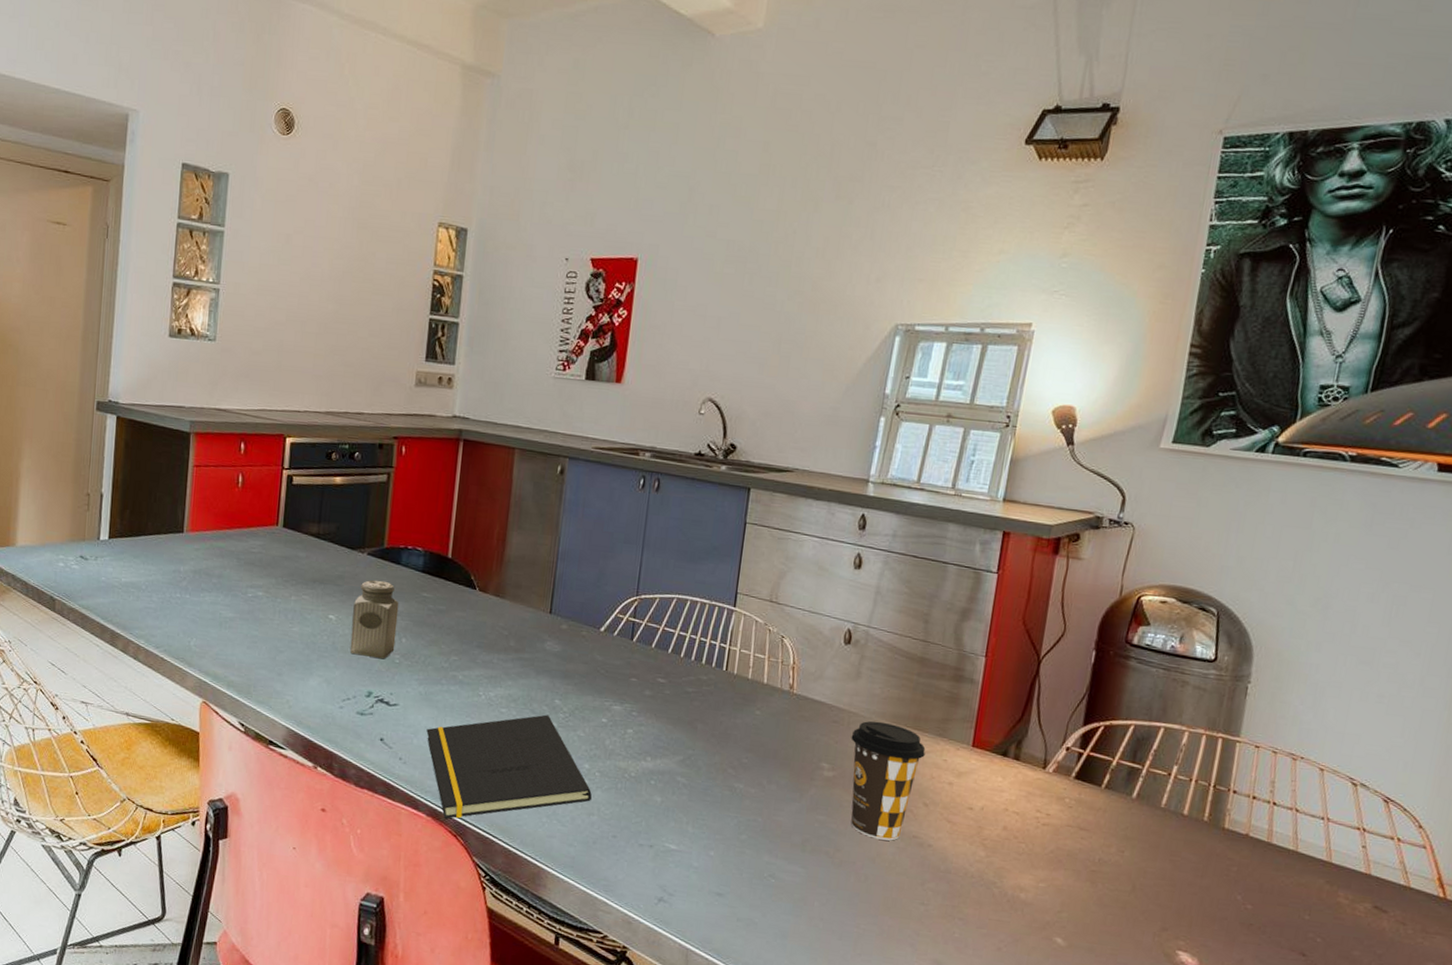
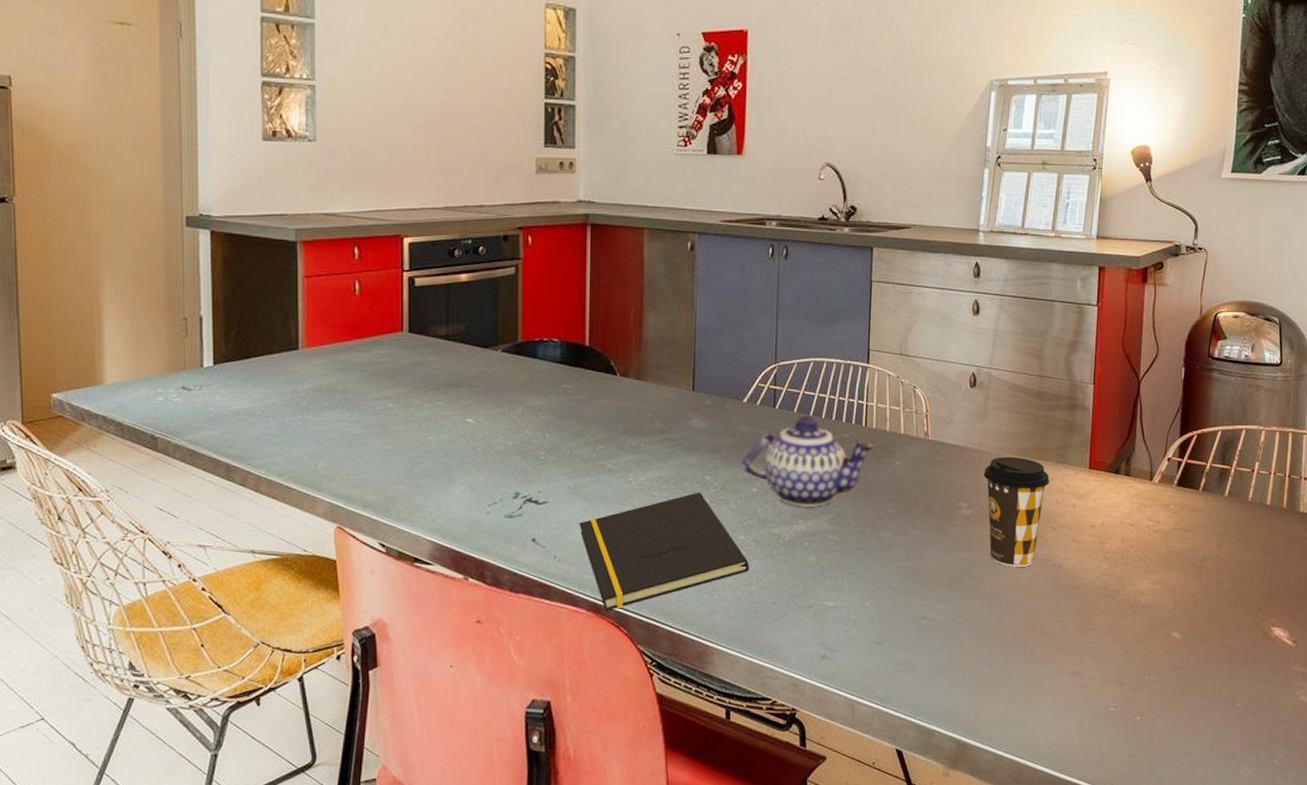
salt shaker: present [350,580,399,660] -> none [492,377,540,458]
teapot: none [593,651,736,746] -> present [742,415,877,507]

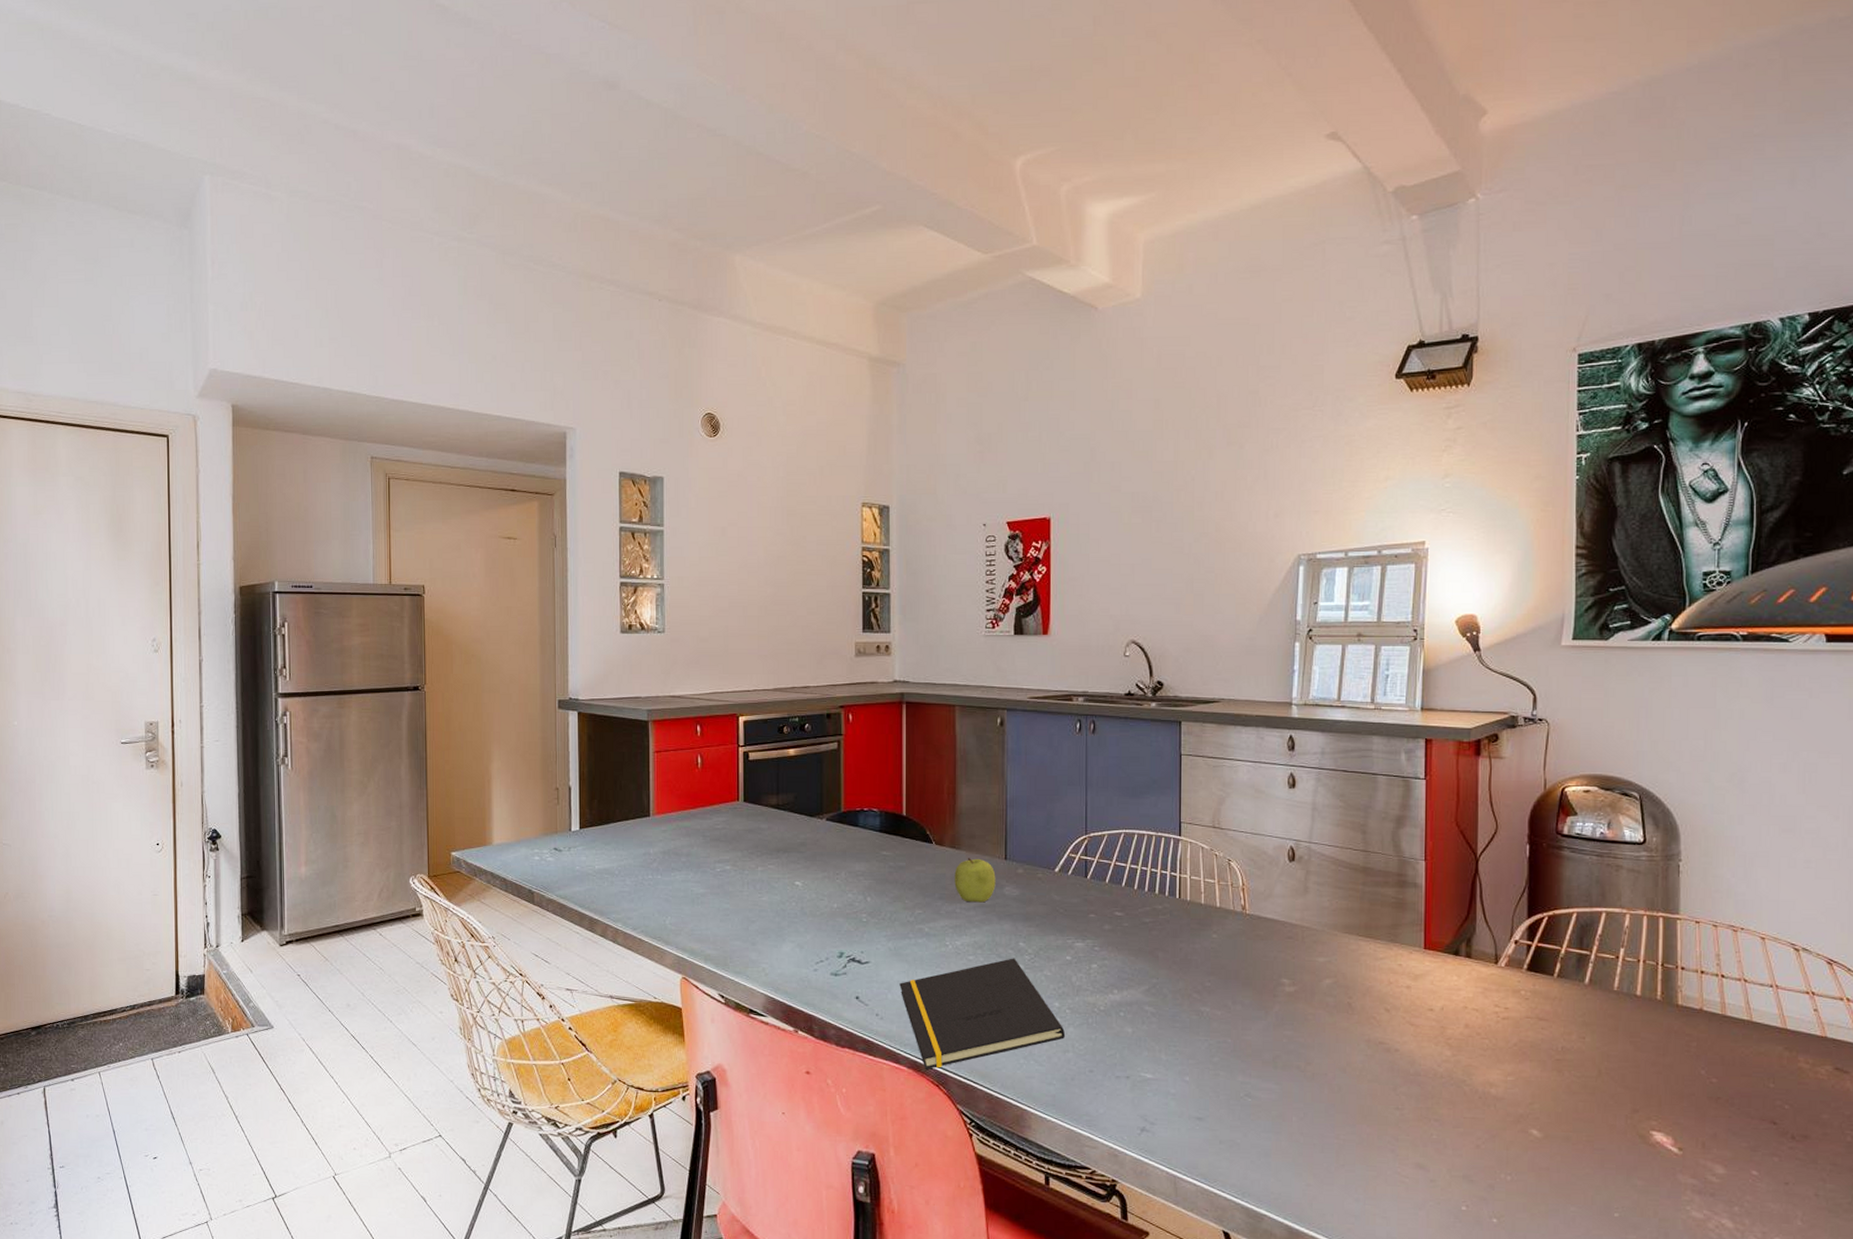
fruit: none [639,390,683,436] -> present [954,858,996,903]
teapot: present [742,415,877,507] -> none [1055,886,1192,977]
coffee cup: present [983,456,1050,567] -> none [1307,933,1380,1049]

